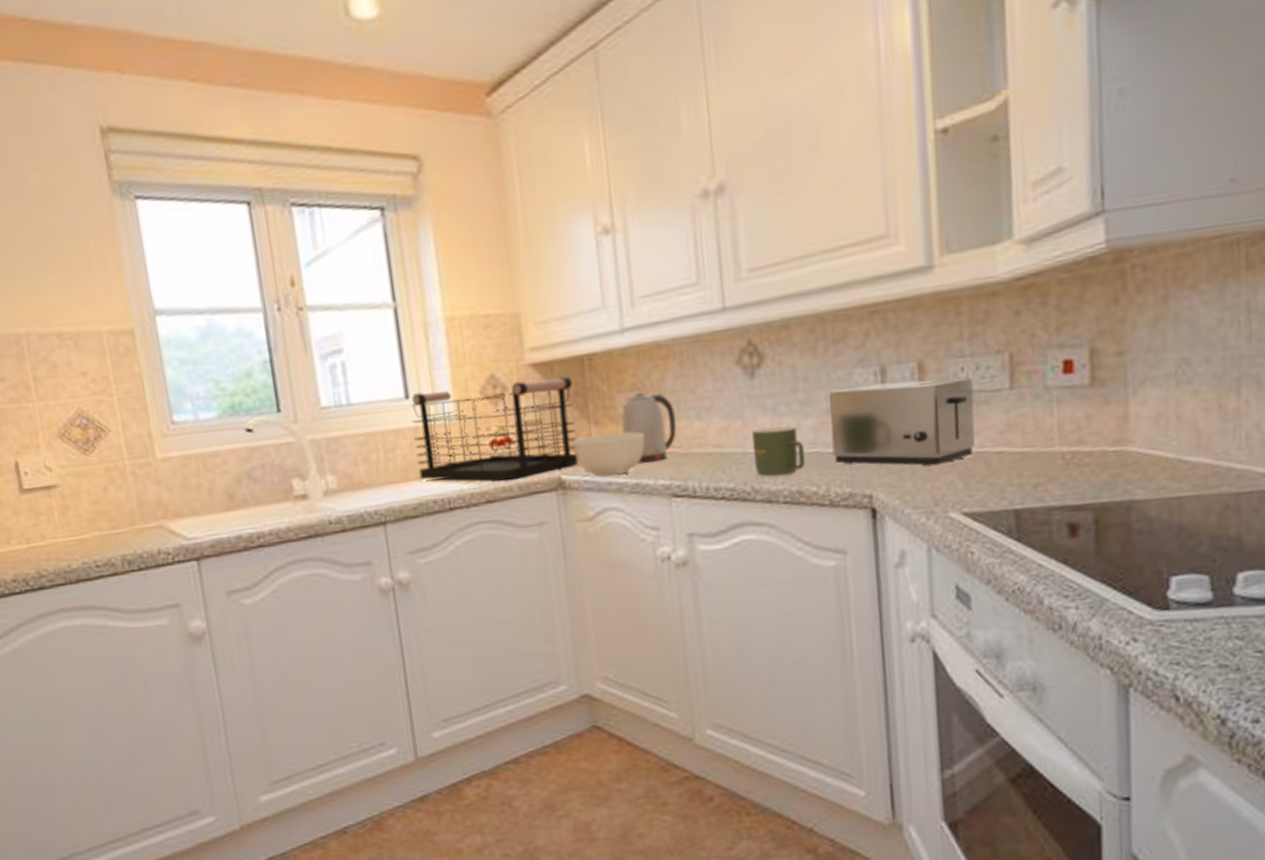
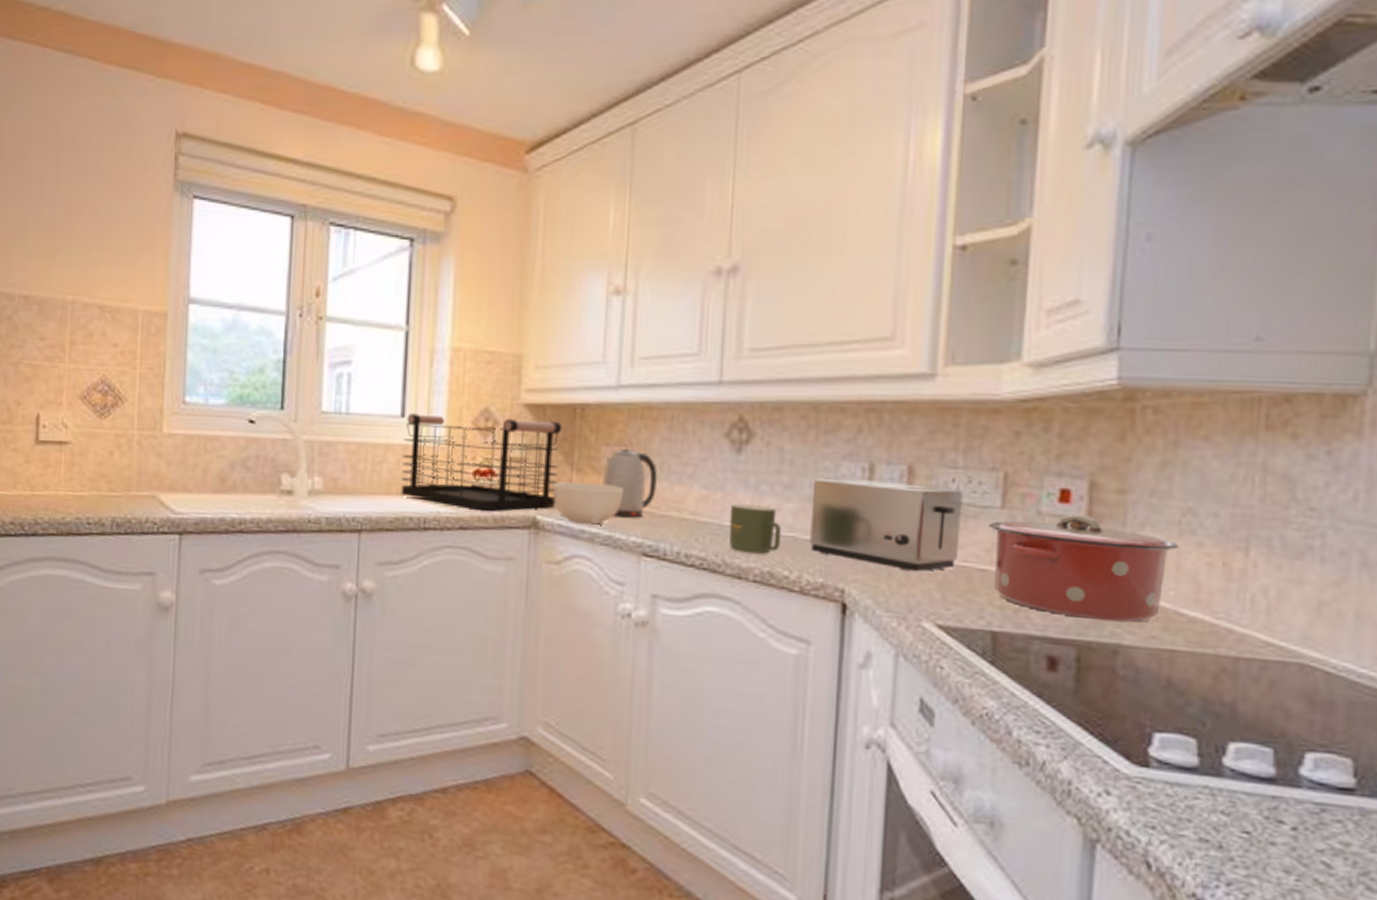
casserole: none [1000,381,1177,483] -> present [989,514,1179,624]

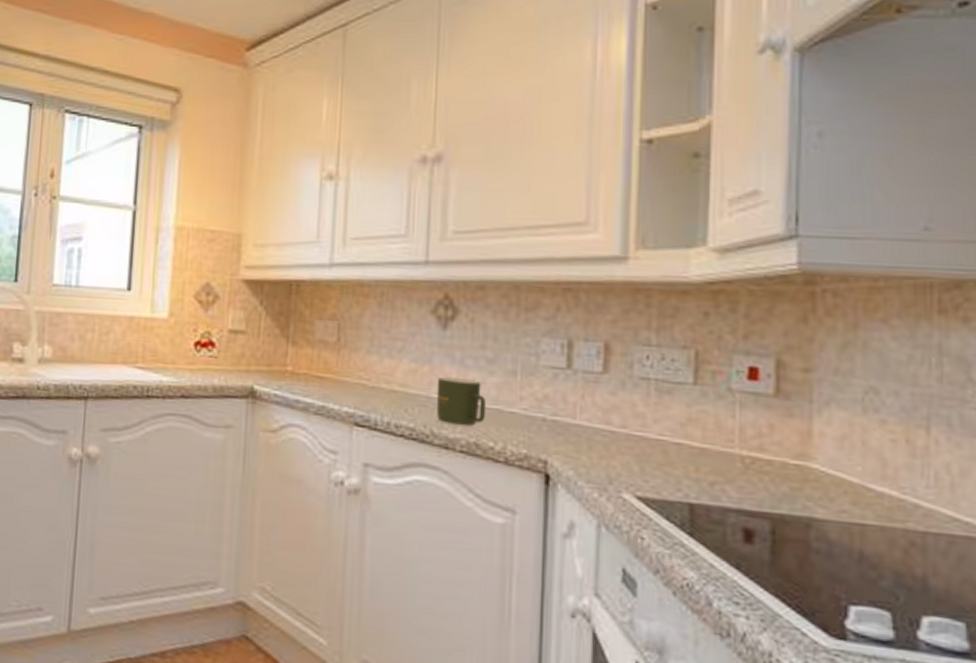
dish rack: present [401,413,563,511] -> none [126,287,279,381]
bowl: present [552,482,624,526] -> none [269,354,336,396]
kettle: present [602,449,657,518] -> none [316,324,368,389]
toaster: present [809,478,963,572] -> none [513,353,657,445]
casserole: present [989,514,1179,624] -> none [683,391,863,498]

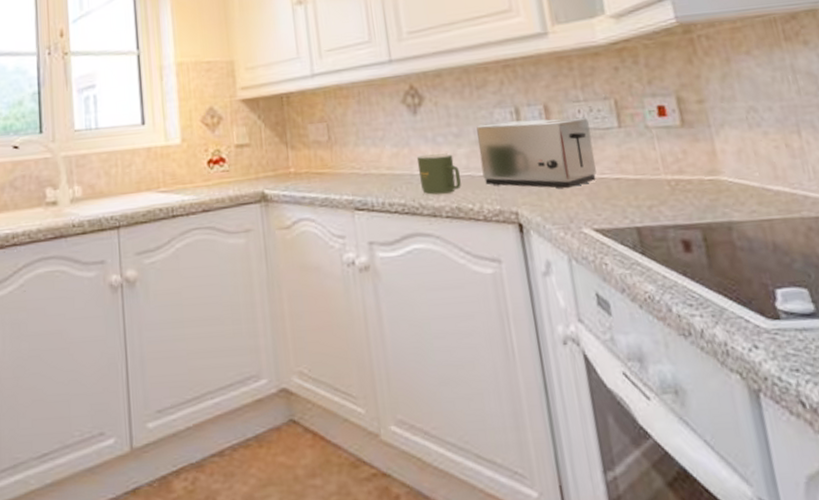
toaster: none [513,353,657,445] -> present [476,117,597,190]

